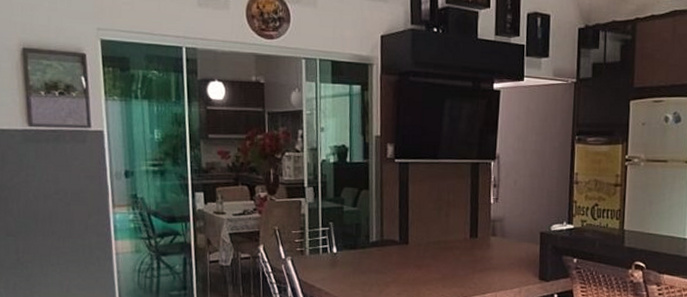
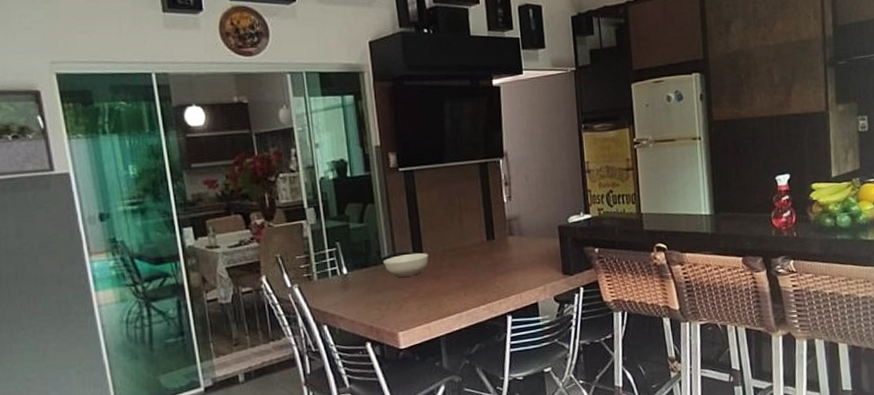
bowl: none [370,241,414,263] -> present [382,252,429,277]

